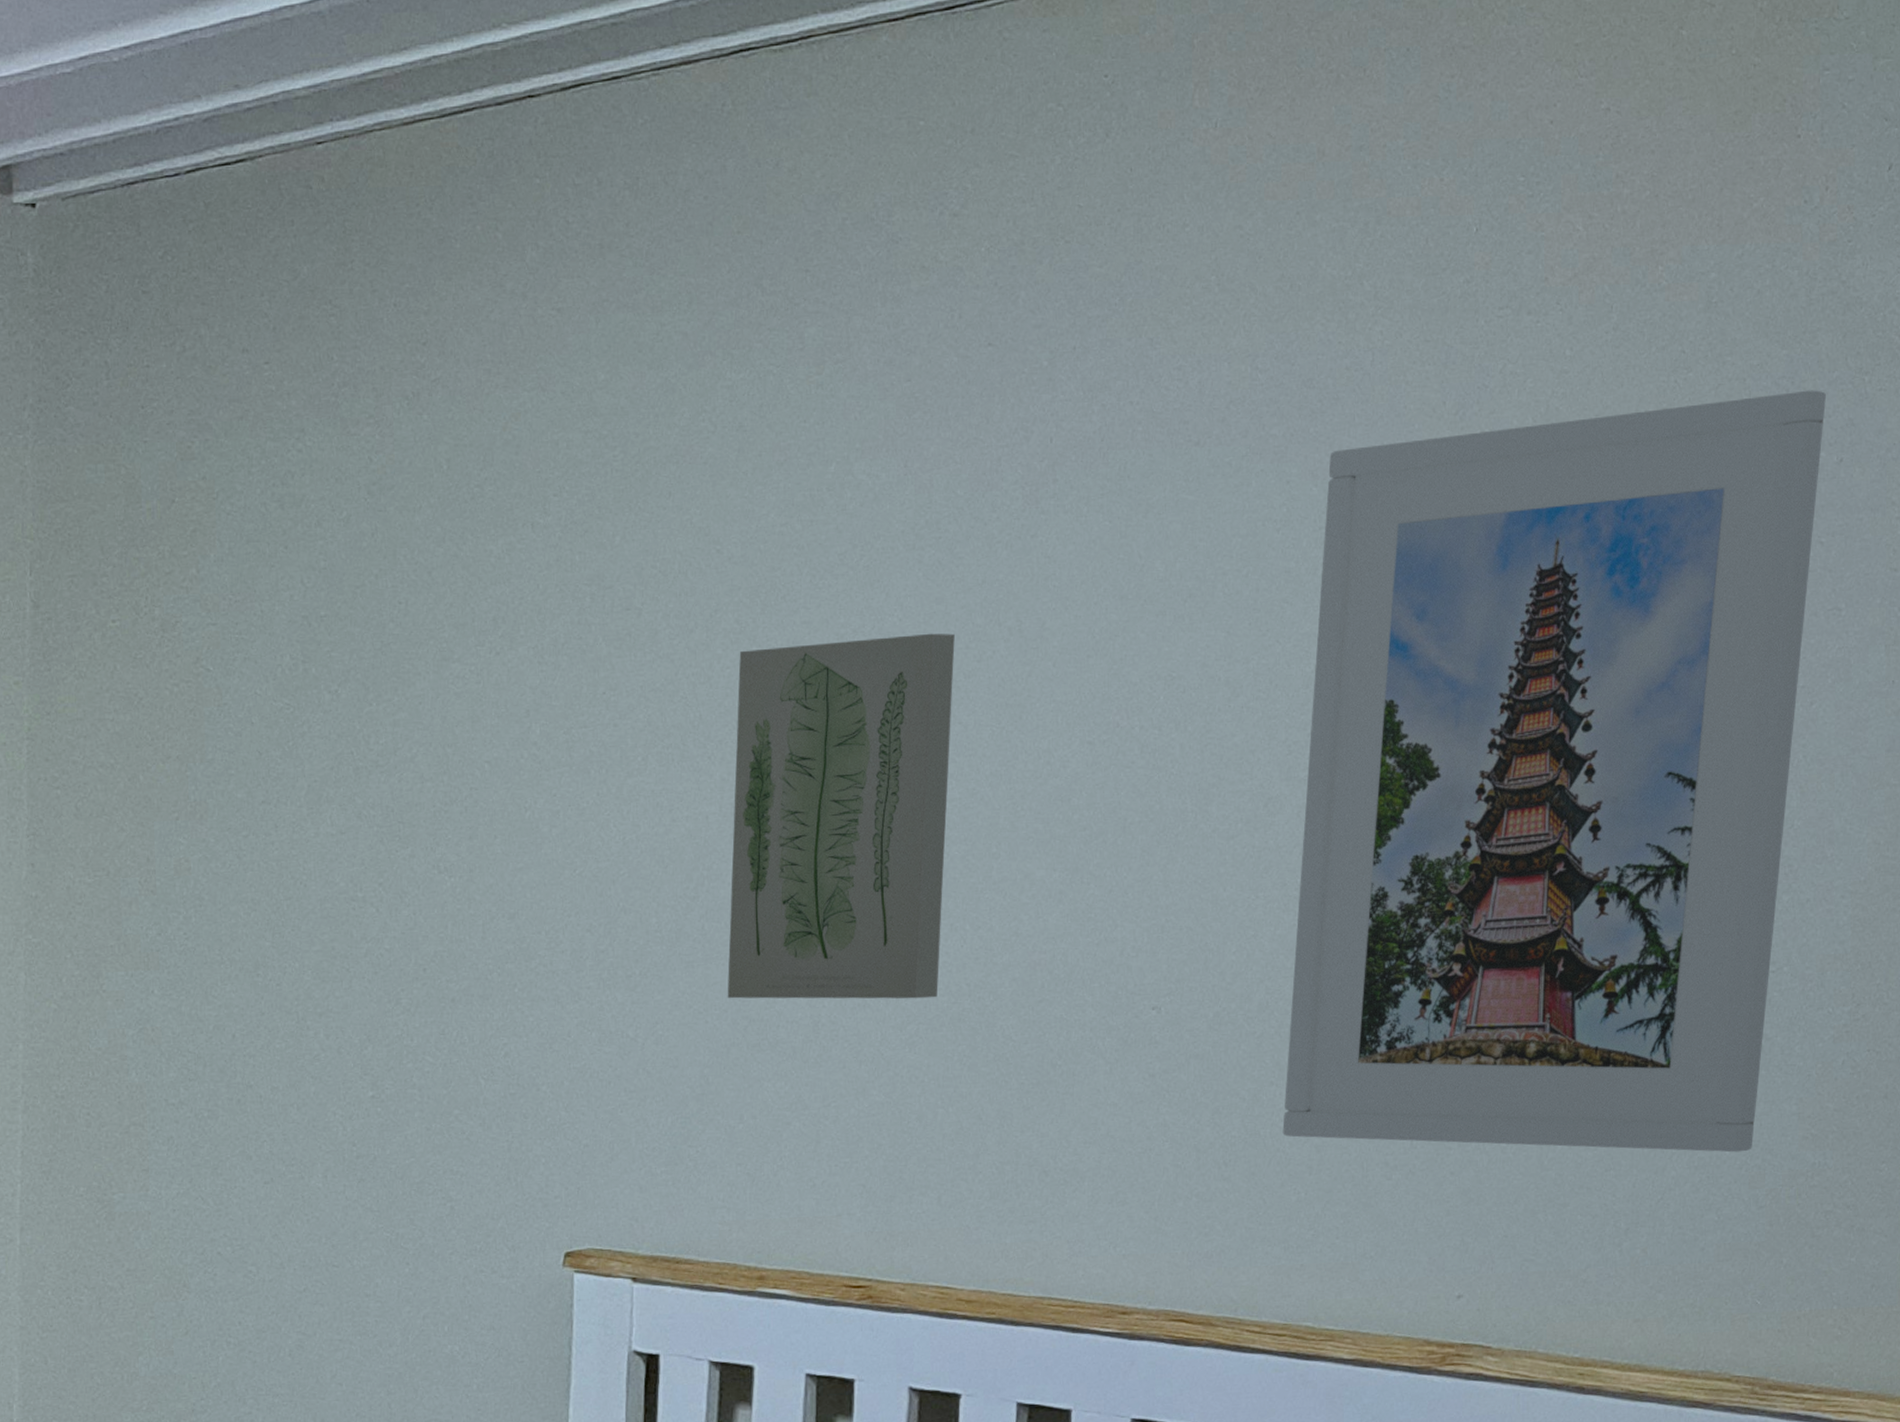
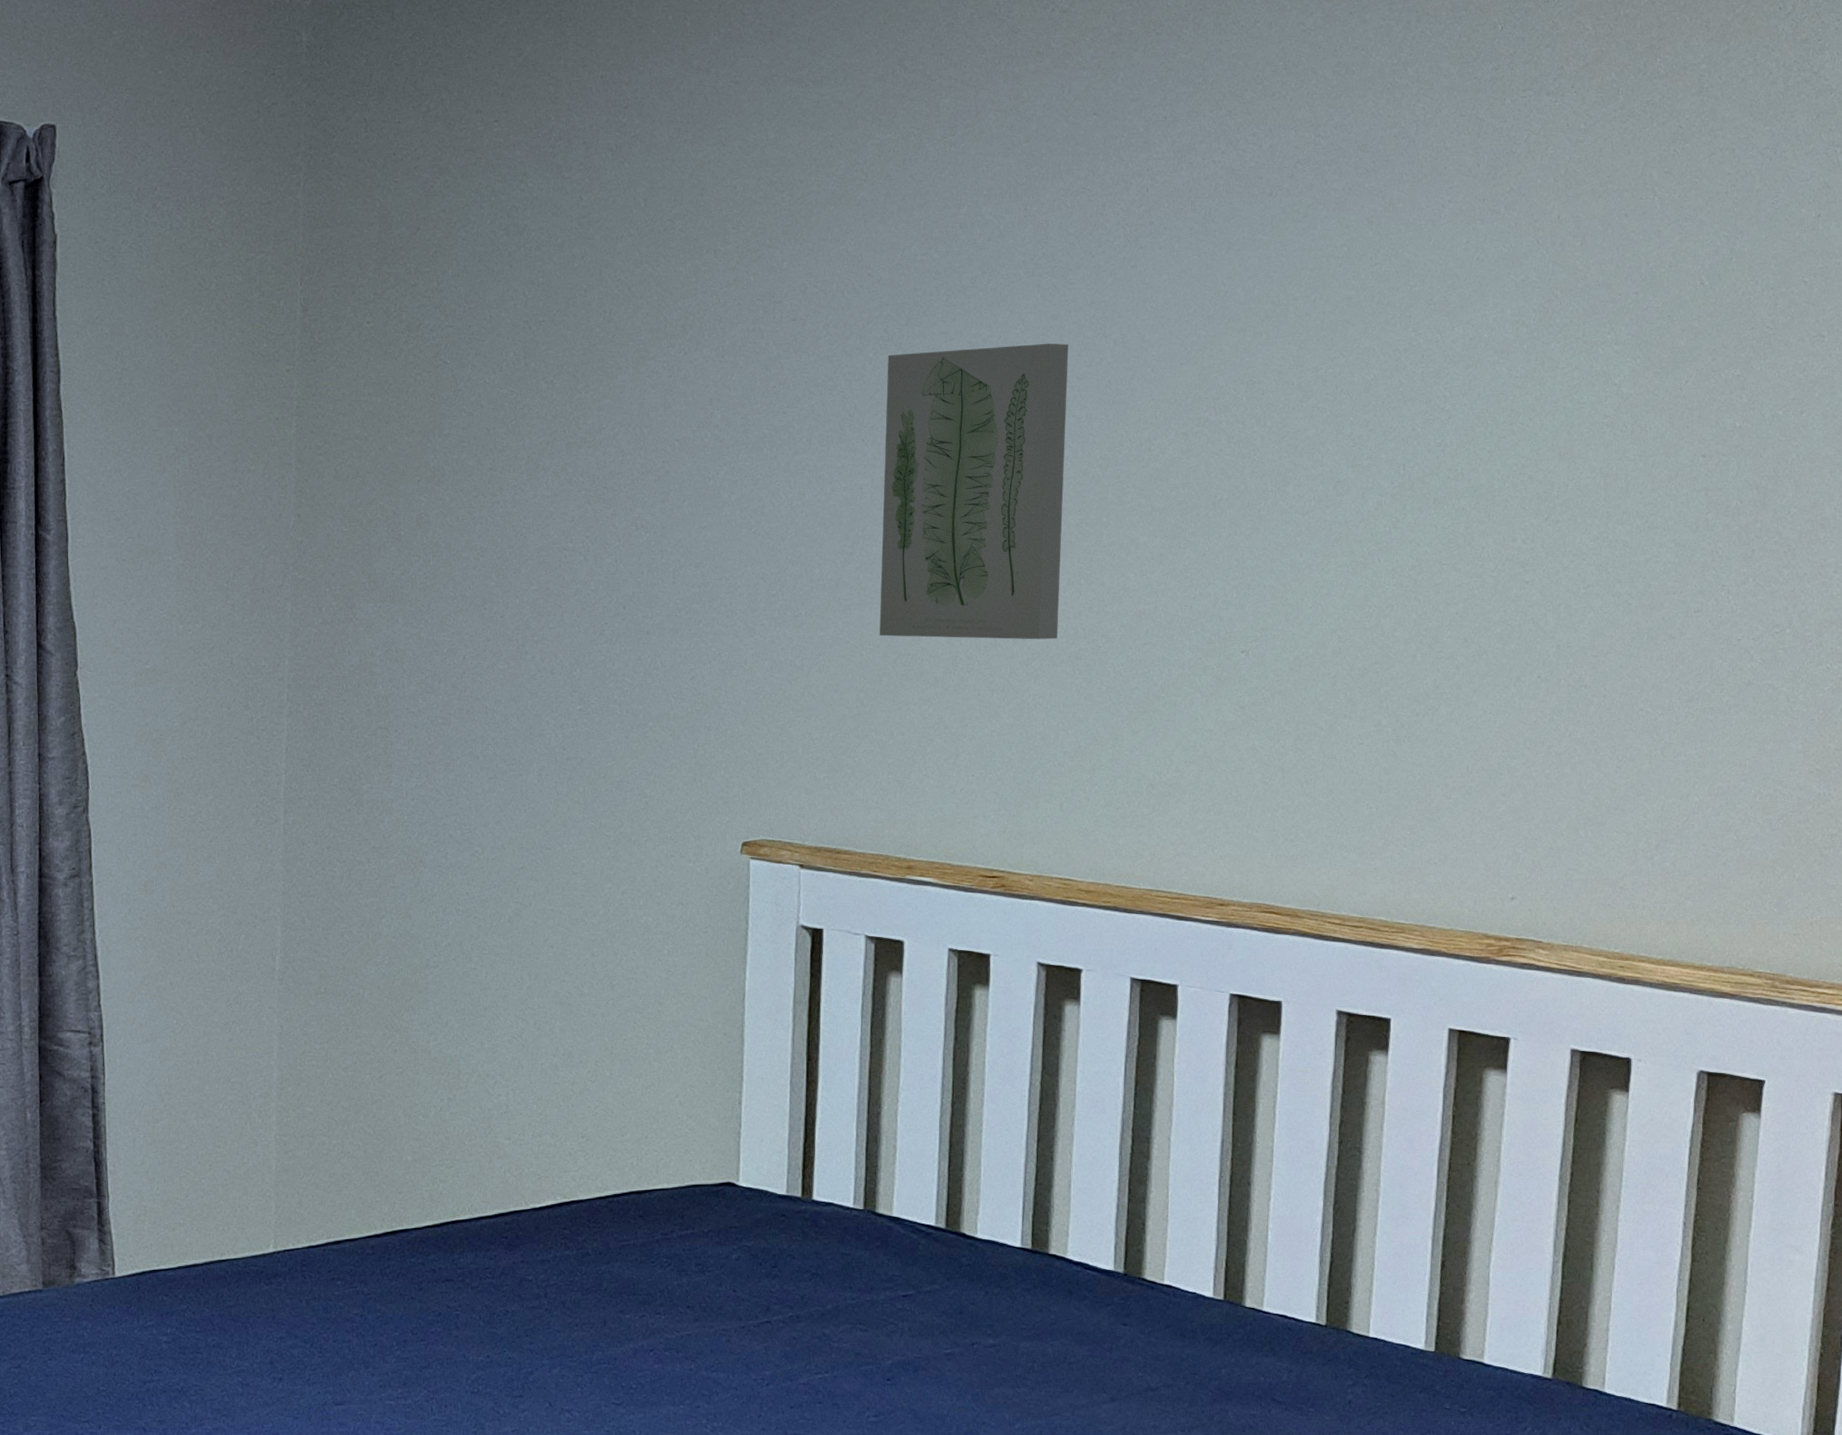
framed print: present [1282,390,1826,1153] -> none [1355,159,1804,783]

